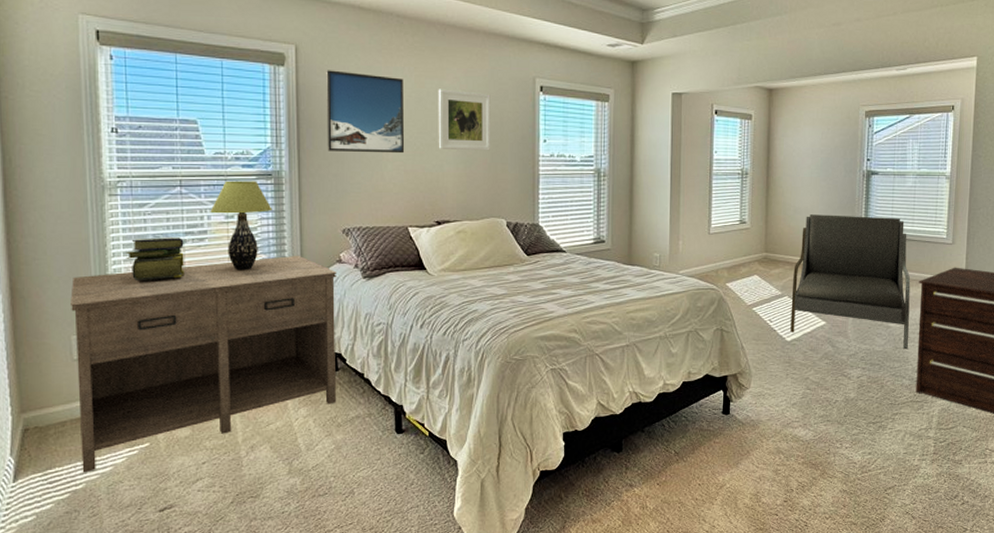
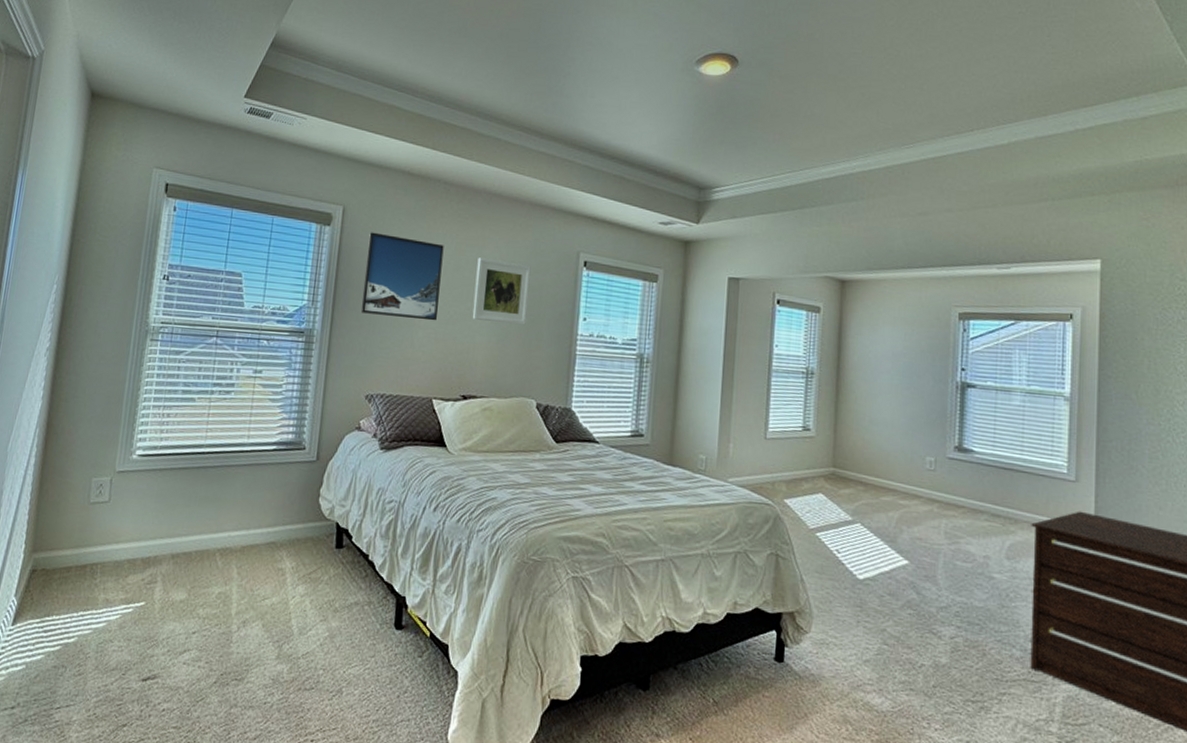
nightstand: present [70,255,337,473] -> none [77,417,355,626]
stack of books: present [126,238,185,282] -> none [155,385,211,429]
table lamp: present [210,180,273,271] -> none [240,335,300,429]
armchair: present [790,214,911,350] -> none [863,428,1021,610]

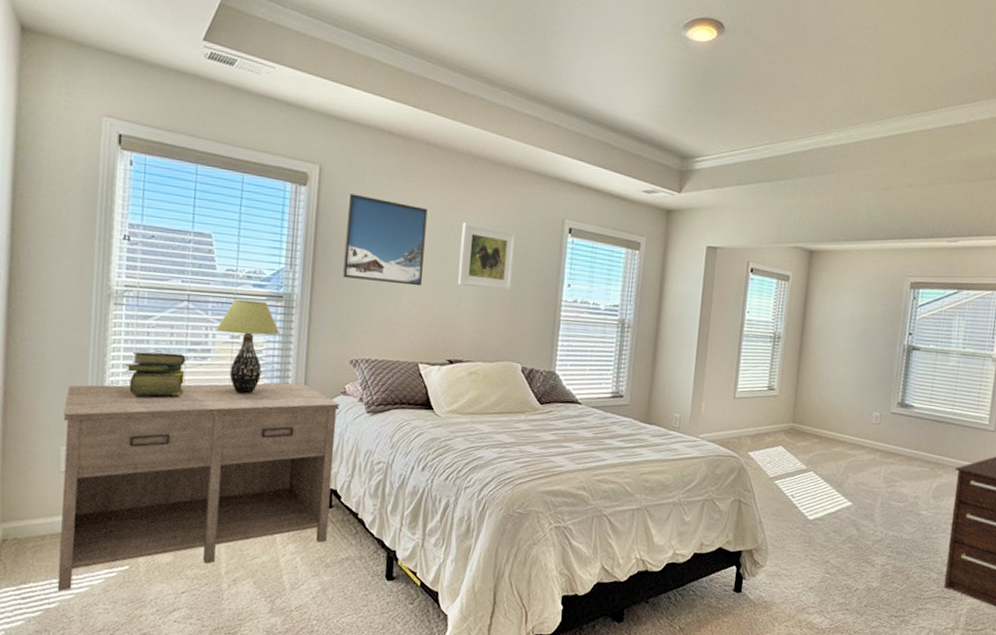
nightstand: none [77,417,355,626] -> present [57,382,341,592]
stack of books: none [155,385,211,429] -> present [125,351,186,396]
table lamp: none [240,335,300,429] -> present [216,299,280,394]

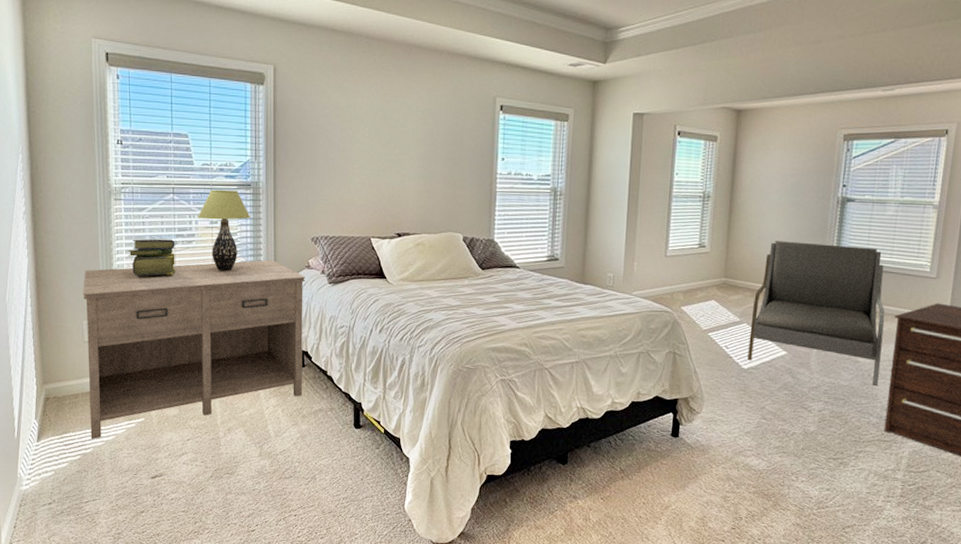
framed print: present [342,193,428,286] -> none [299,89,371,169]
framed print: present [457,222,517,291] -> none [401,107,452,168]
armchair: none [813,387,947,541] -> present [747,241,885,386]

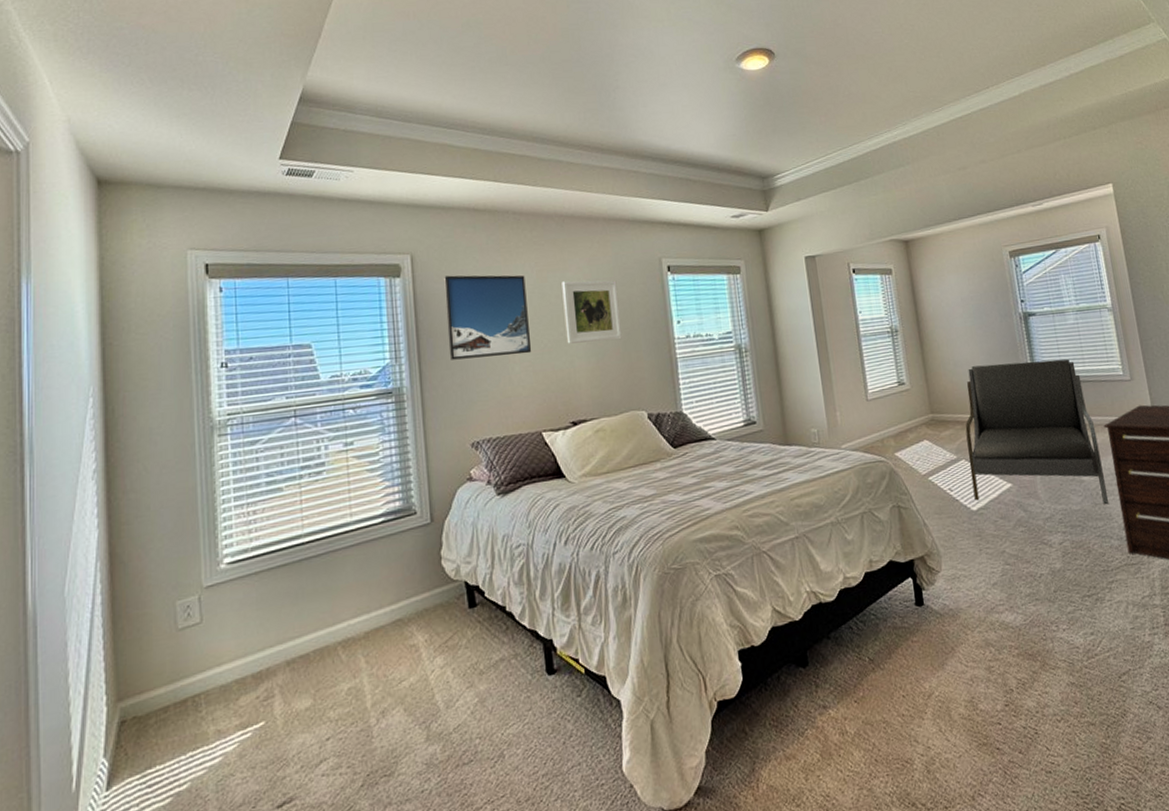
nightstand: present [83,259,306,440] -> none [176,477,476,769]
stack of books: present [127,238,175,277] -> none [236,473,301,529]
table lamp: present [197,189,251,272] -> none [327,401,395,503]
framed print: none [299,89,371,169] -> present [444,275,532,360]
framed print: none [401,107,452,168] -> present [561,280,622,344]

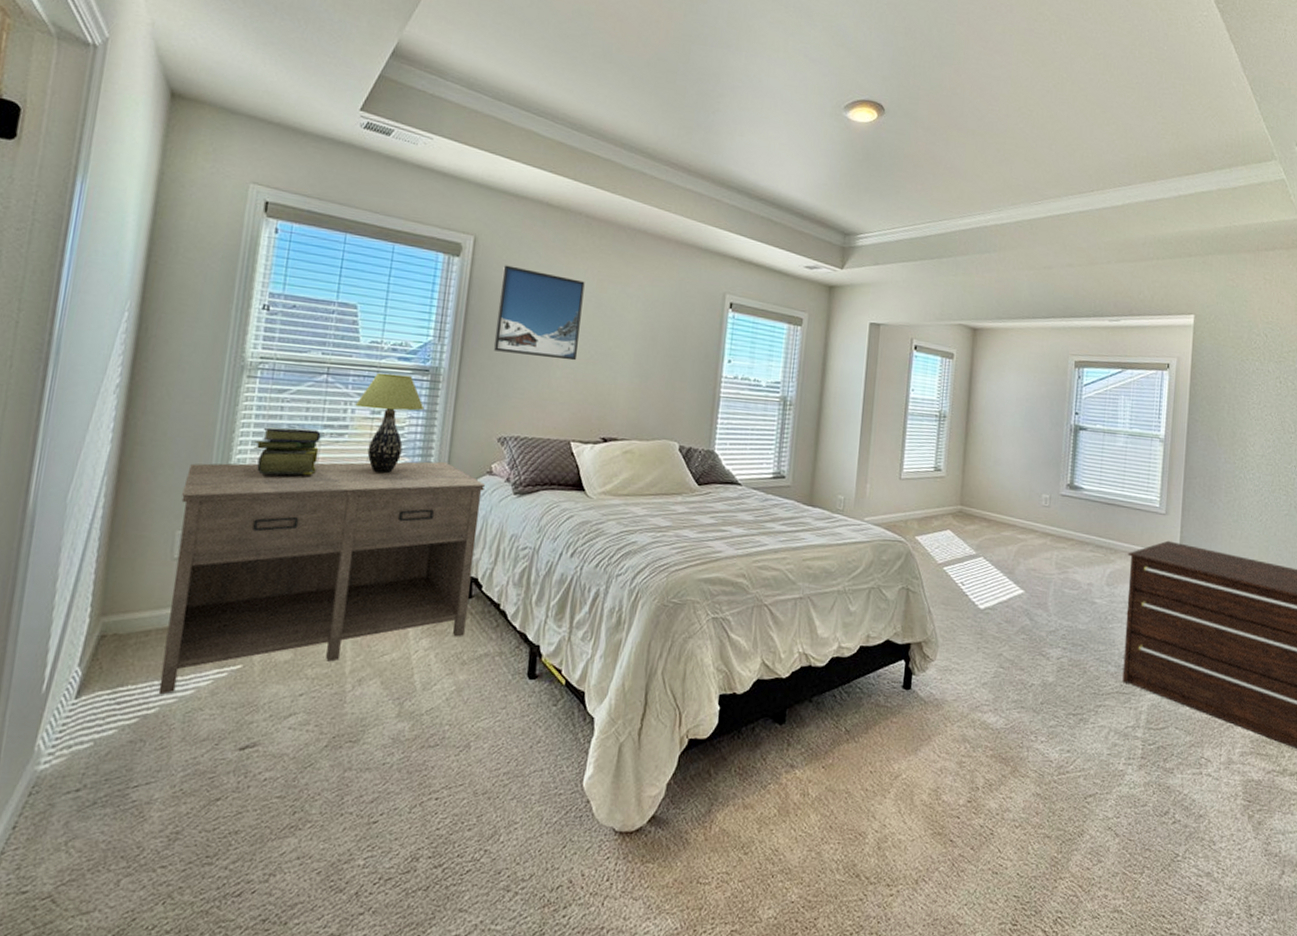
nightstand: none [176,477,476,769] -> present [158,461,486,695]
stack of books: none [236,473,301,529] -> present [253,427,321,476]
table lamp: none [327,401,395,503] -> present [355,372,425,474]
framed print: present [561,280,622,344] -> none [613,296,676,367]
armchair: present [965,359,1109,505] -> none [984,467,1119,631]

